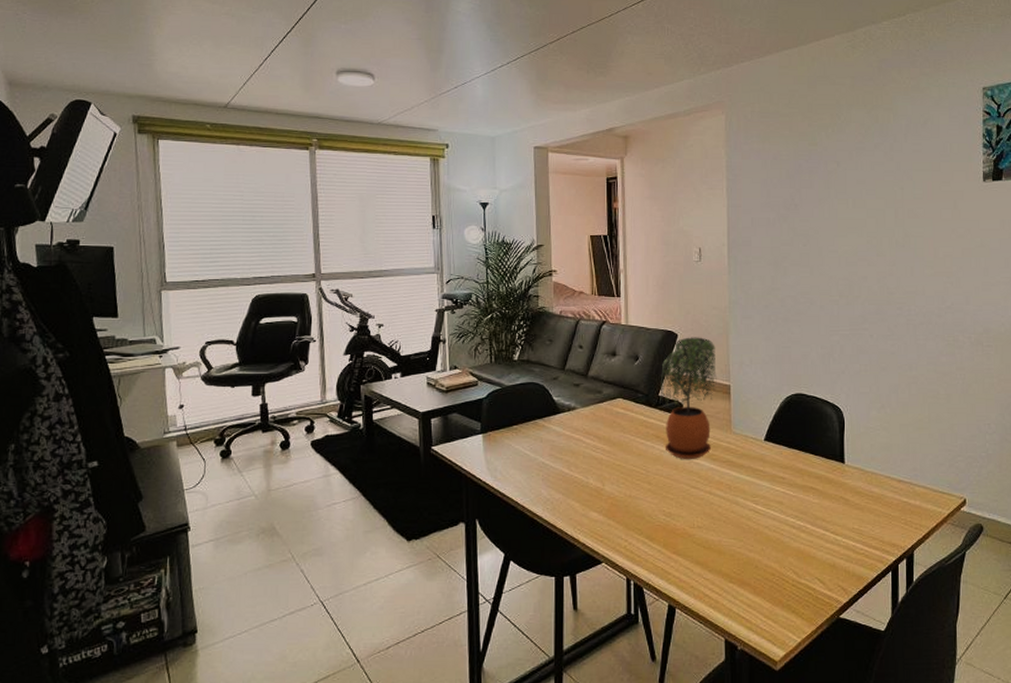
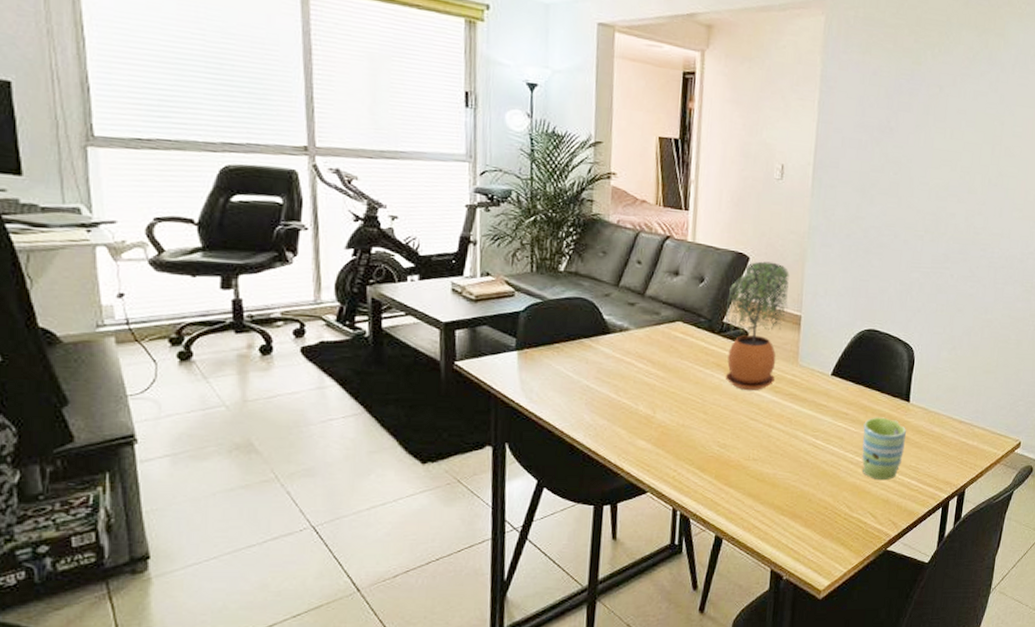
mug: none [801,480,846,545] -> present [862,417,907,481]

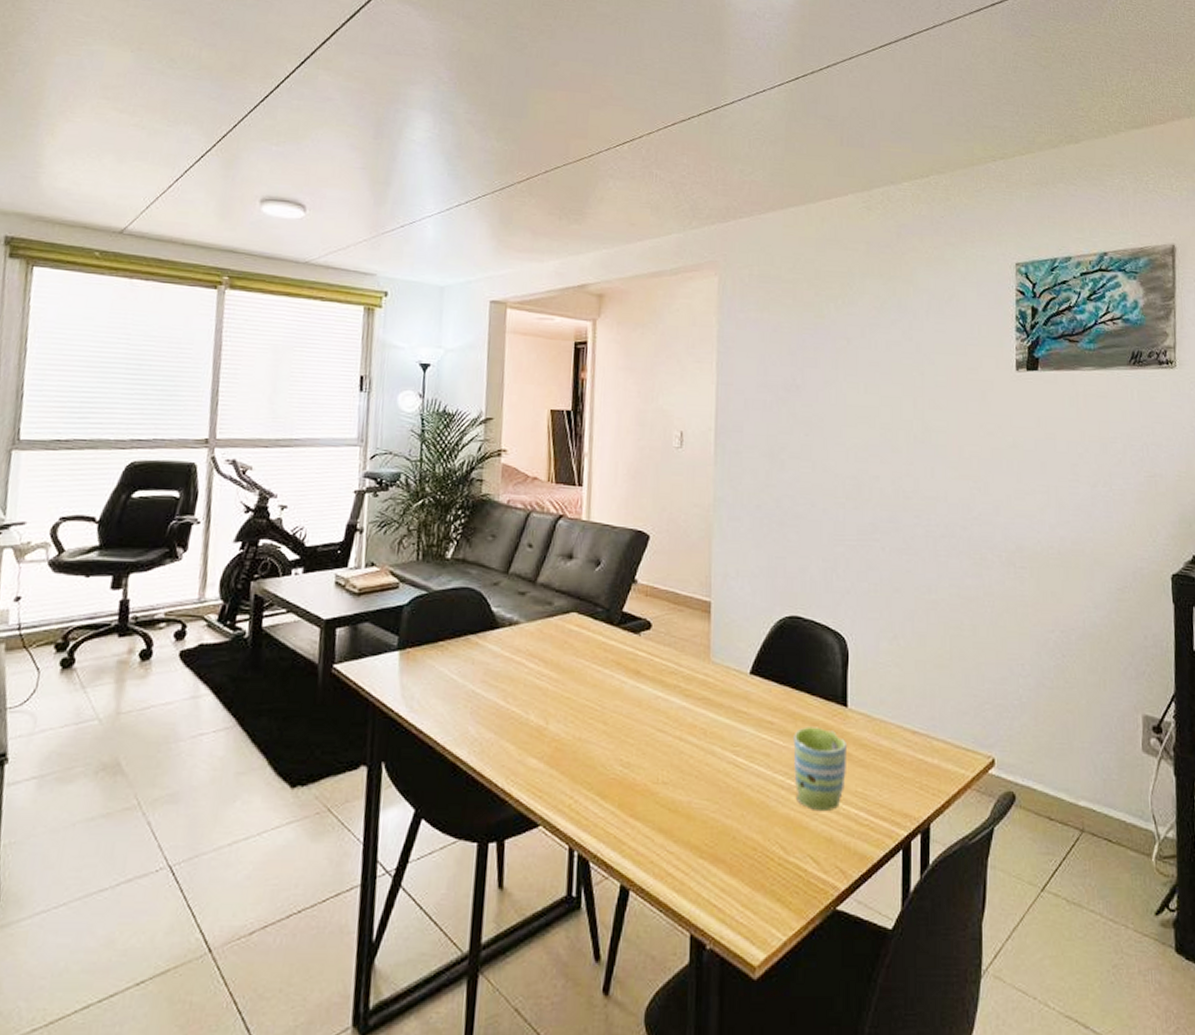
potted plant: present [723,261,789,391] -> none [623,539,695,695]

